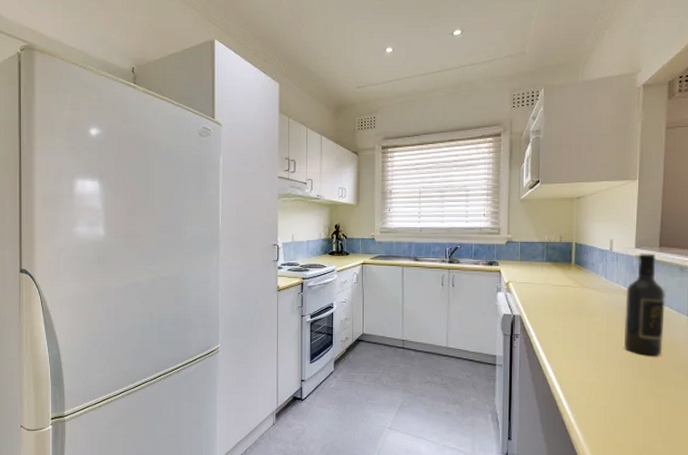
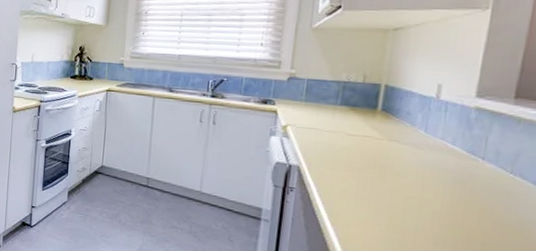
wine bottle: present [624,253,666,357] -> none [444,105,519,238]

